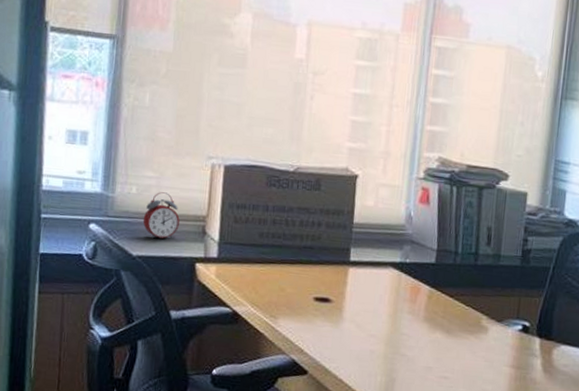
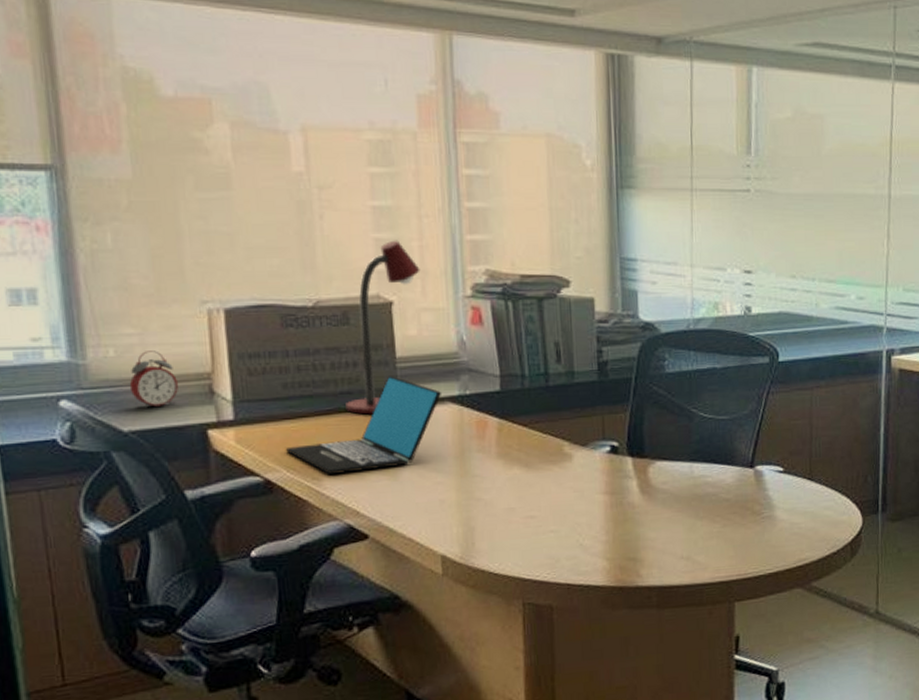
laptop: none [254,238,387,316] -> present [286,376,442,476]
desk lamp: none [306,123,385,269] -> present [345,240,420,415]

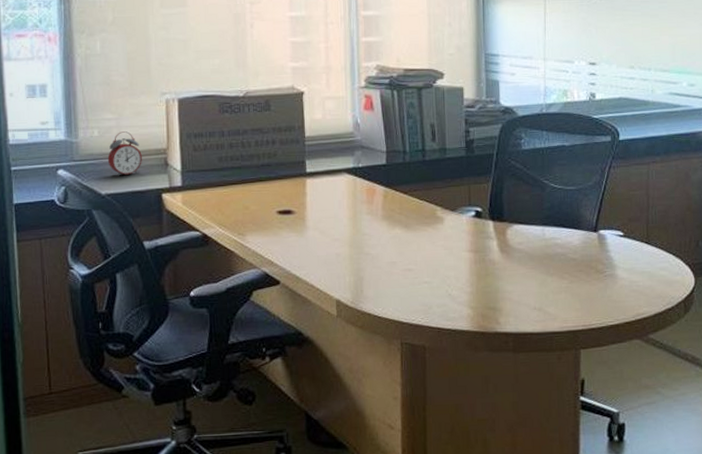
laptop: present [286,376,442,476] -> none [220,151,340,232]
desk lamp: present [345,240,420,415] -> none [265,43,326,183]

